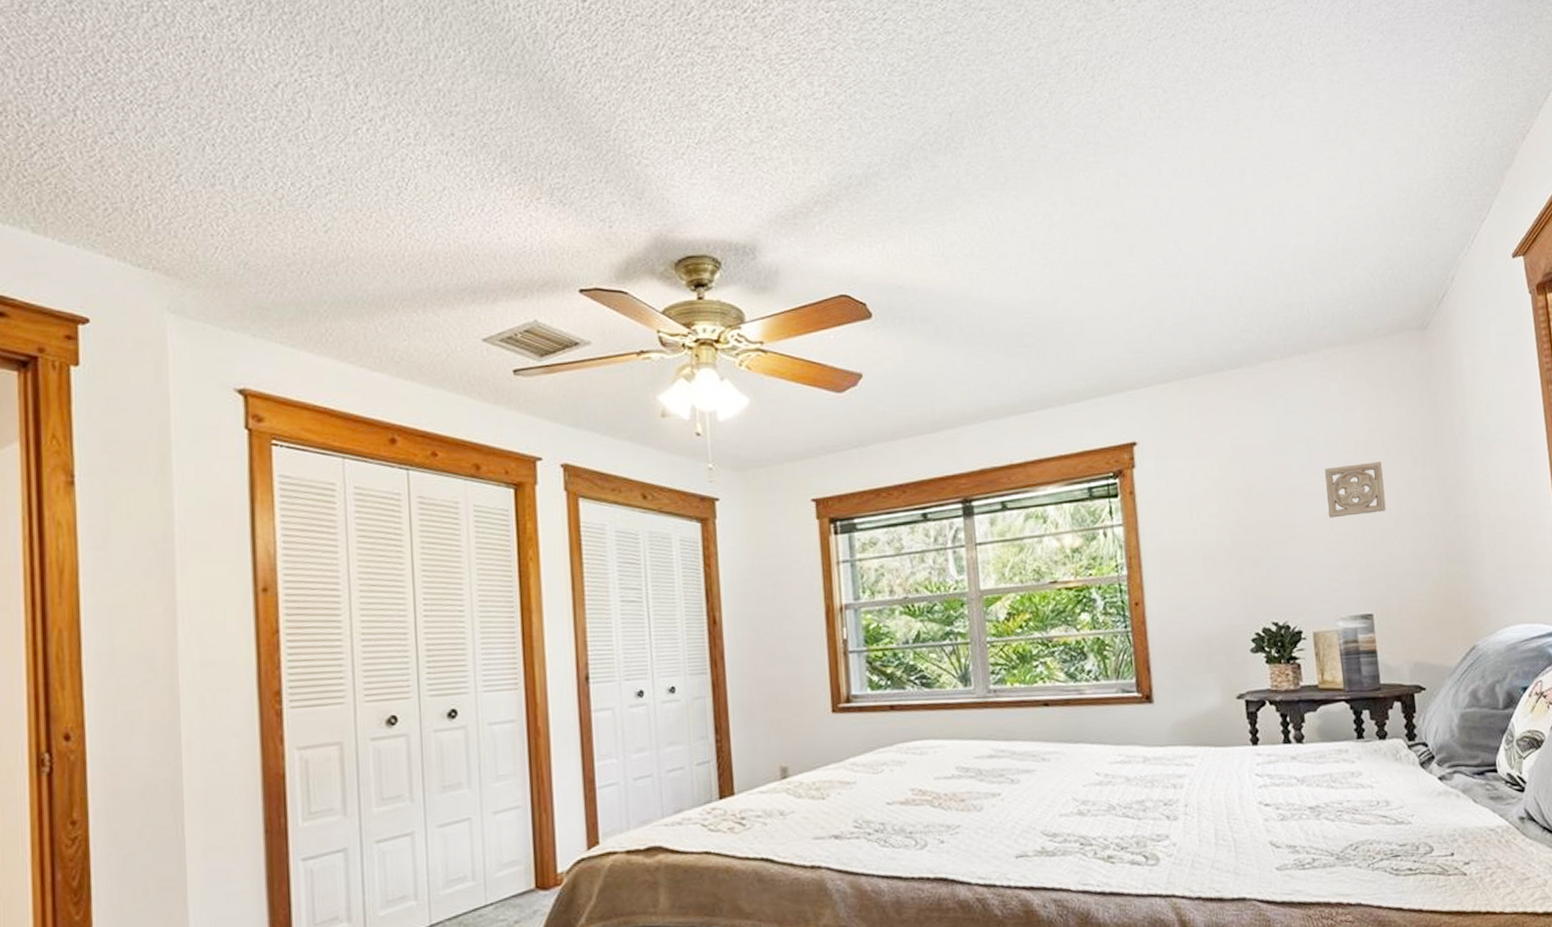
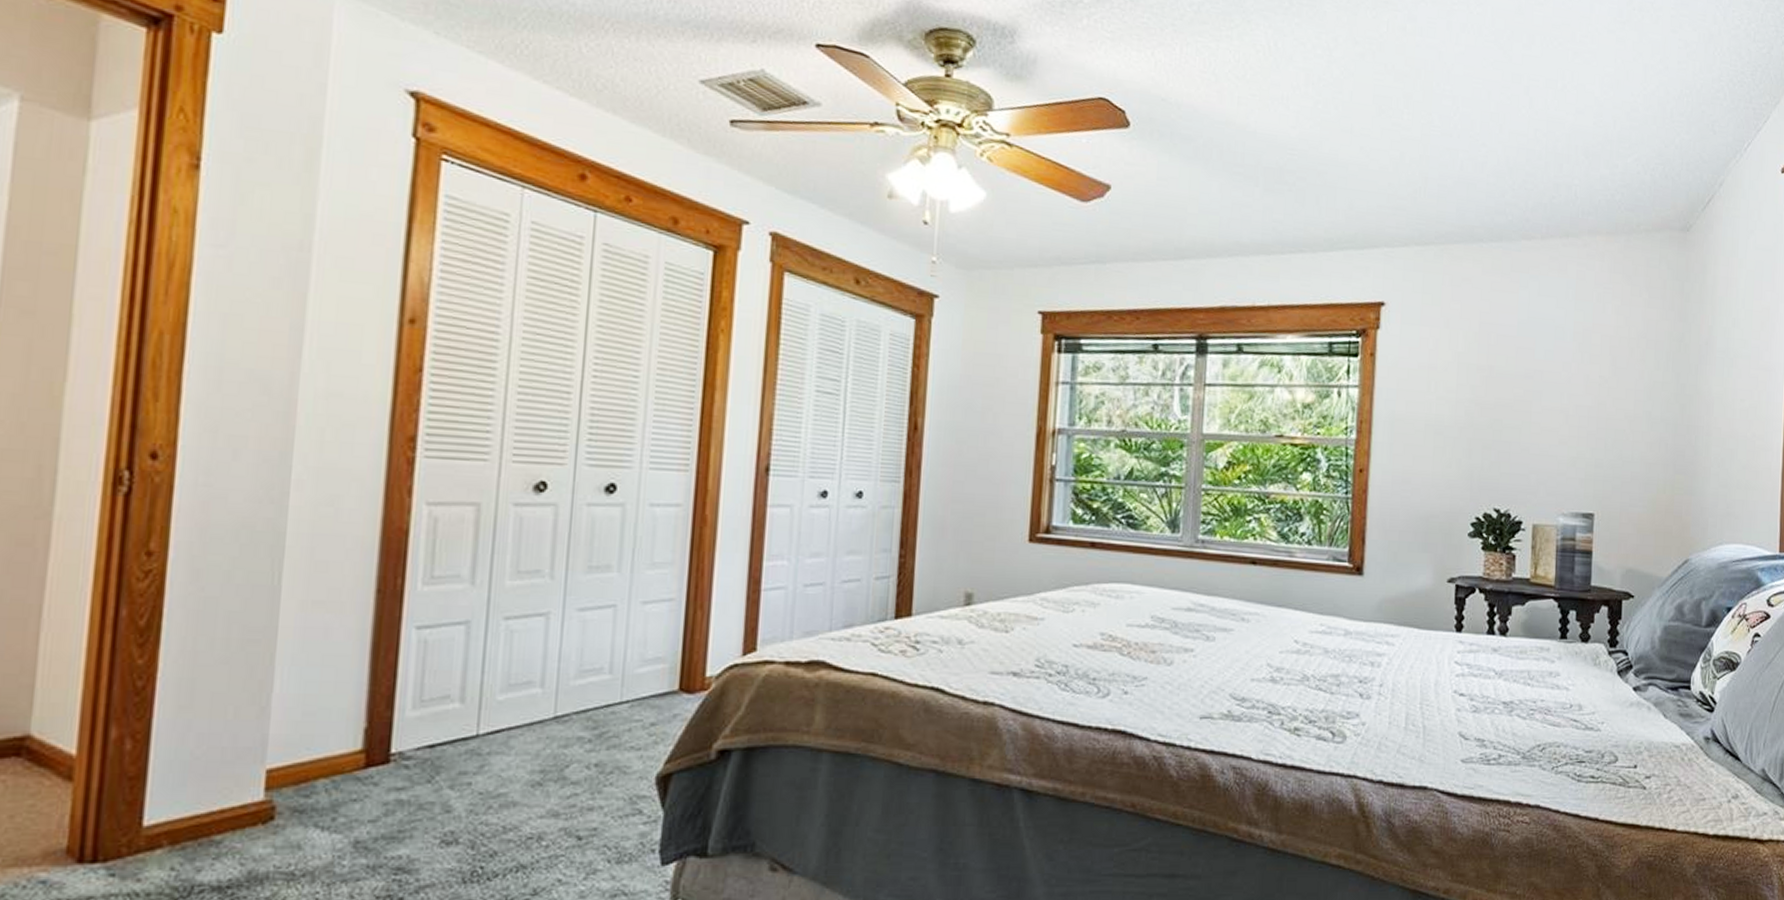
wall ornament: present [1324,462,1386,518] -> none [1565,358,1625,411]

